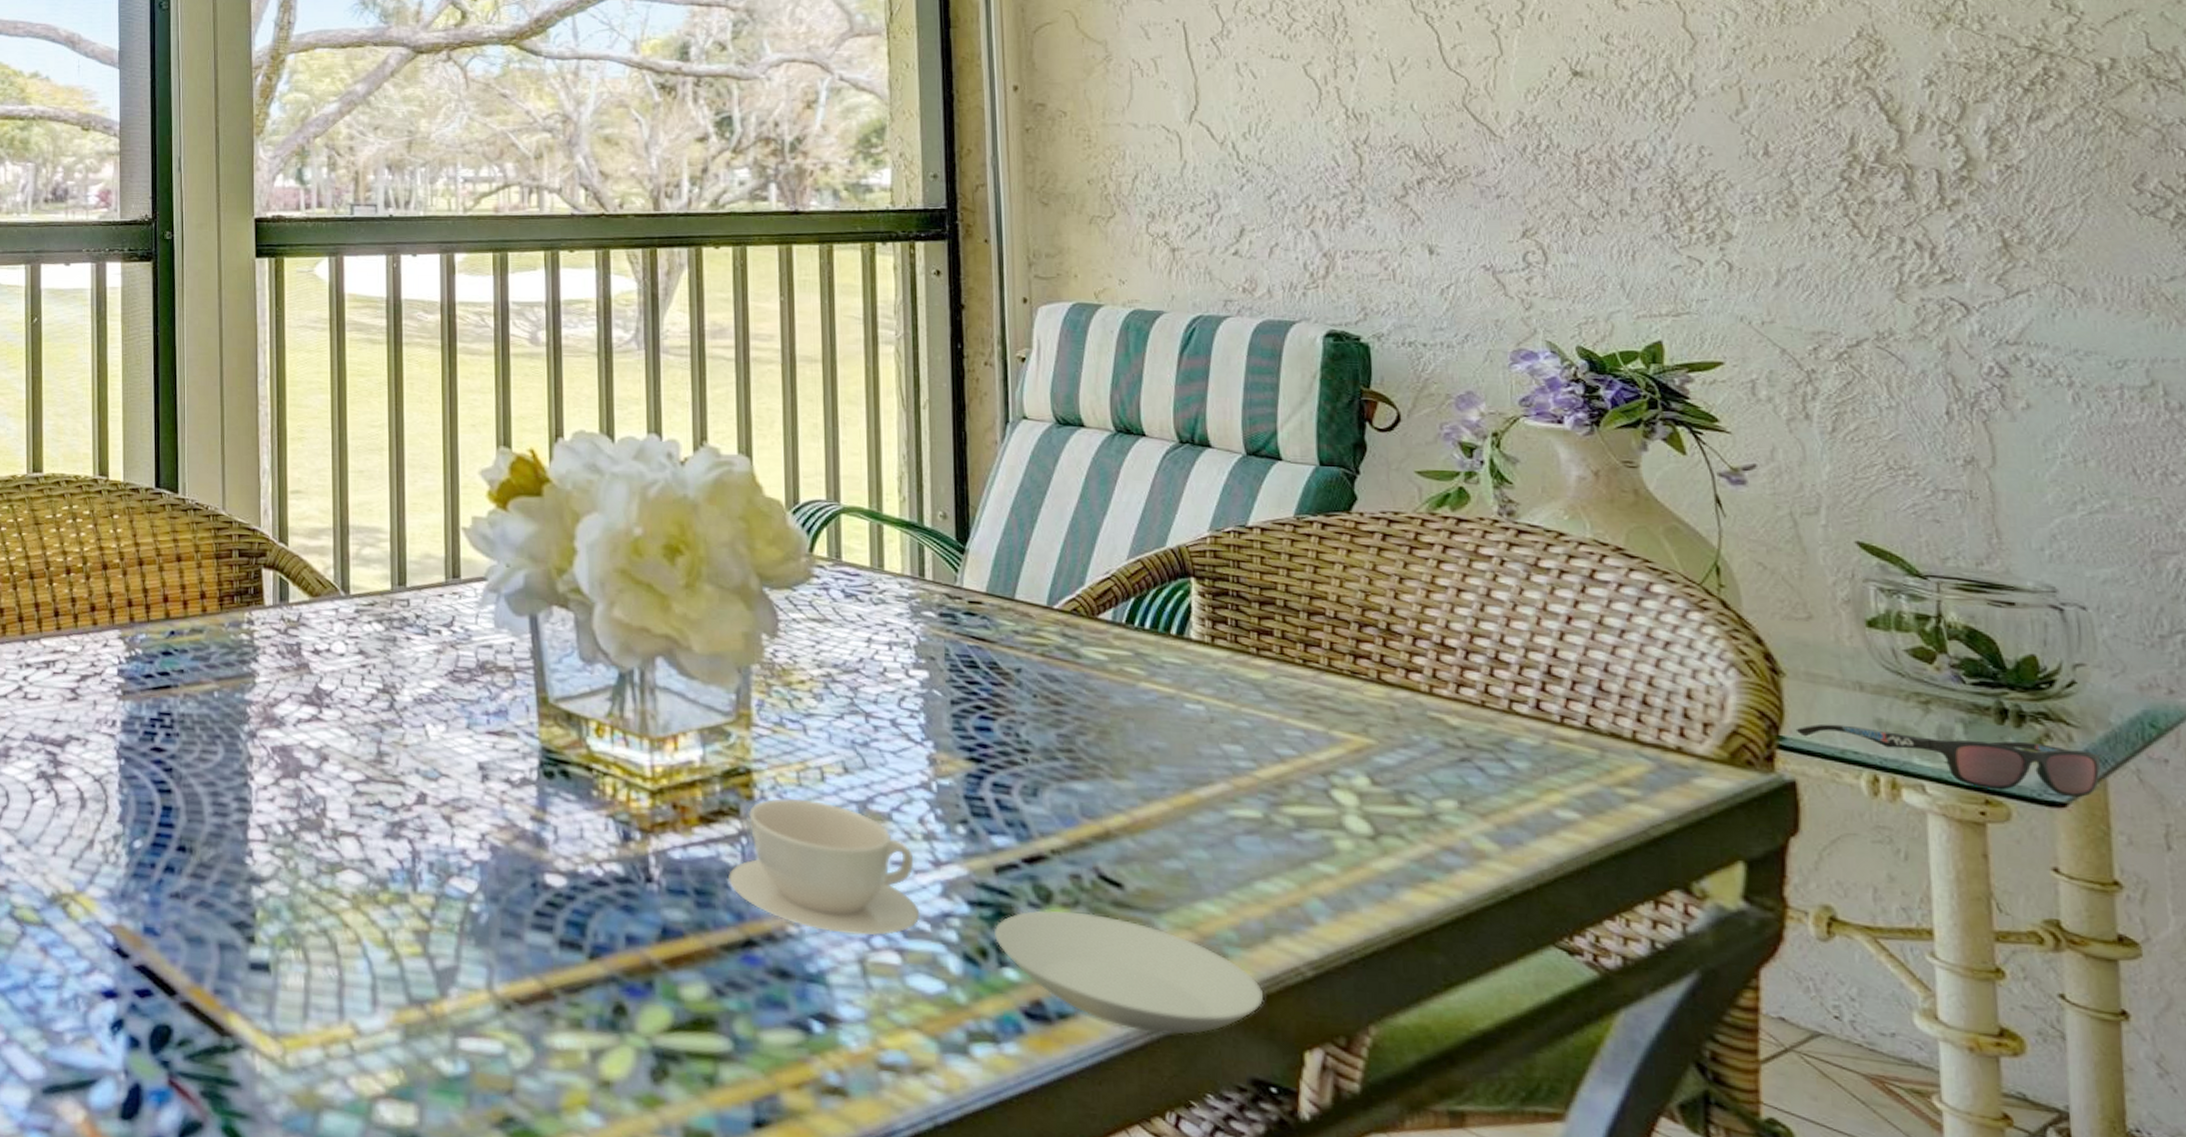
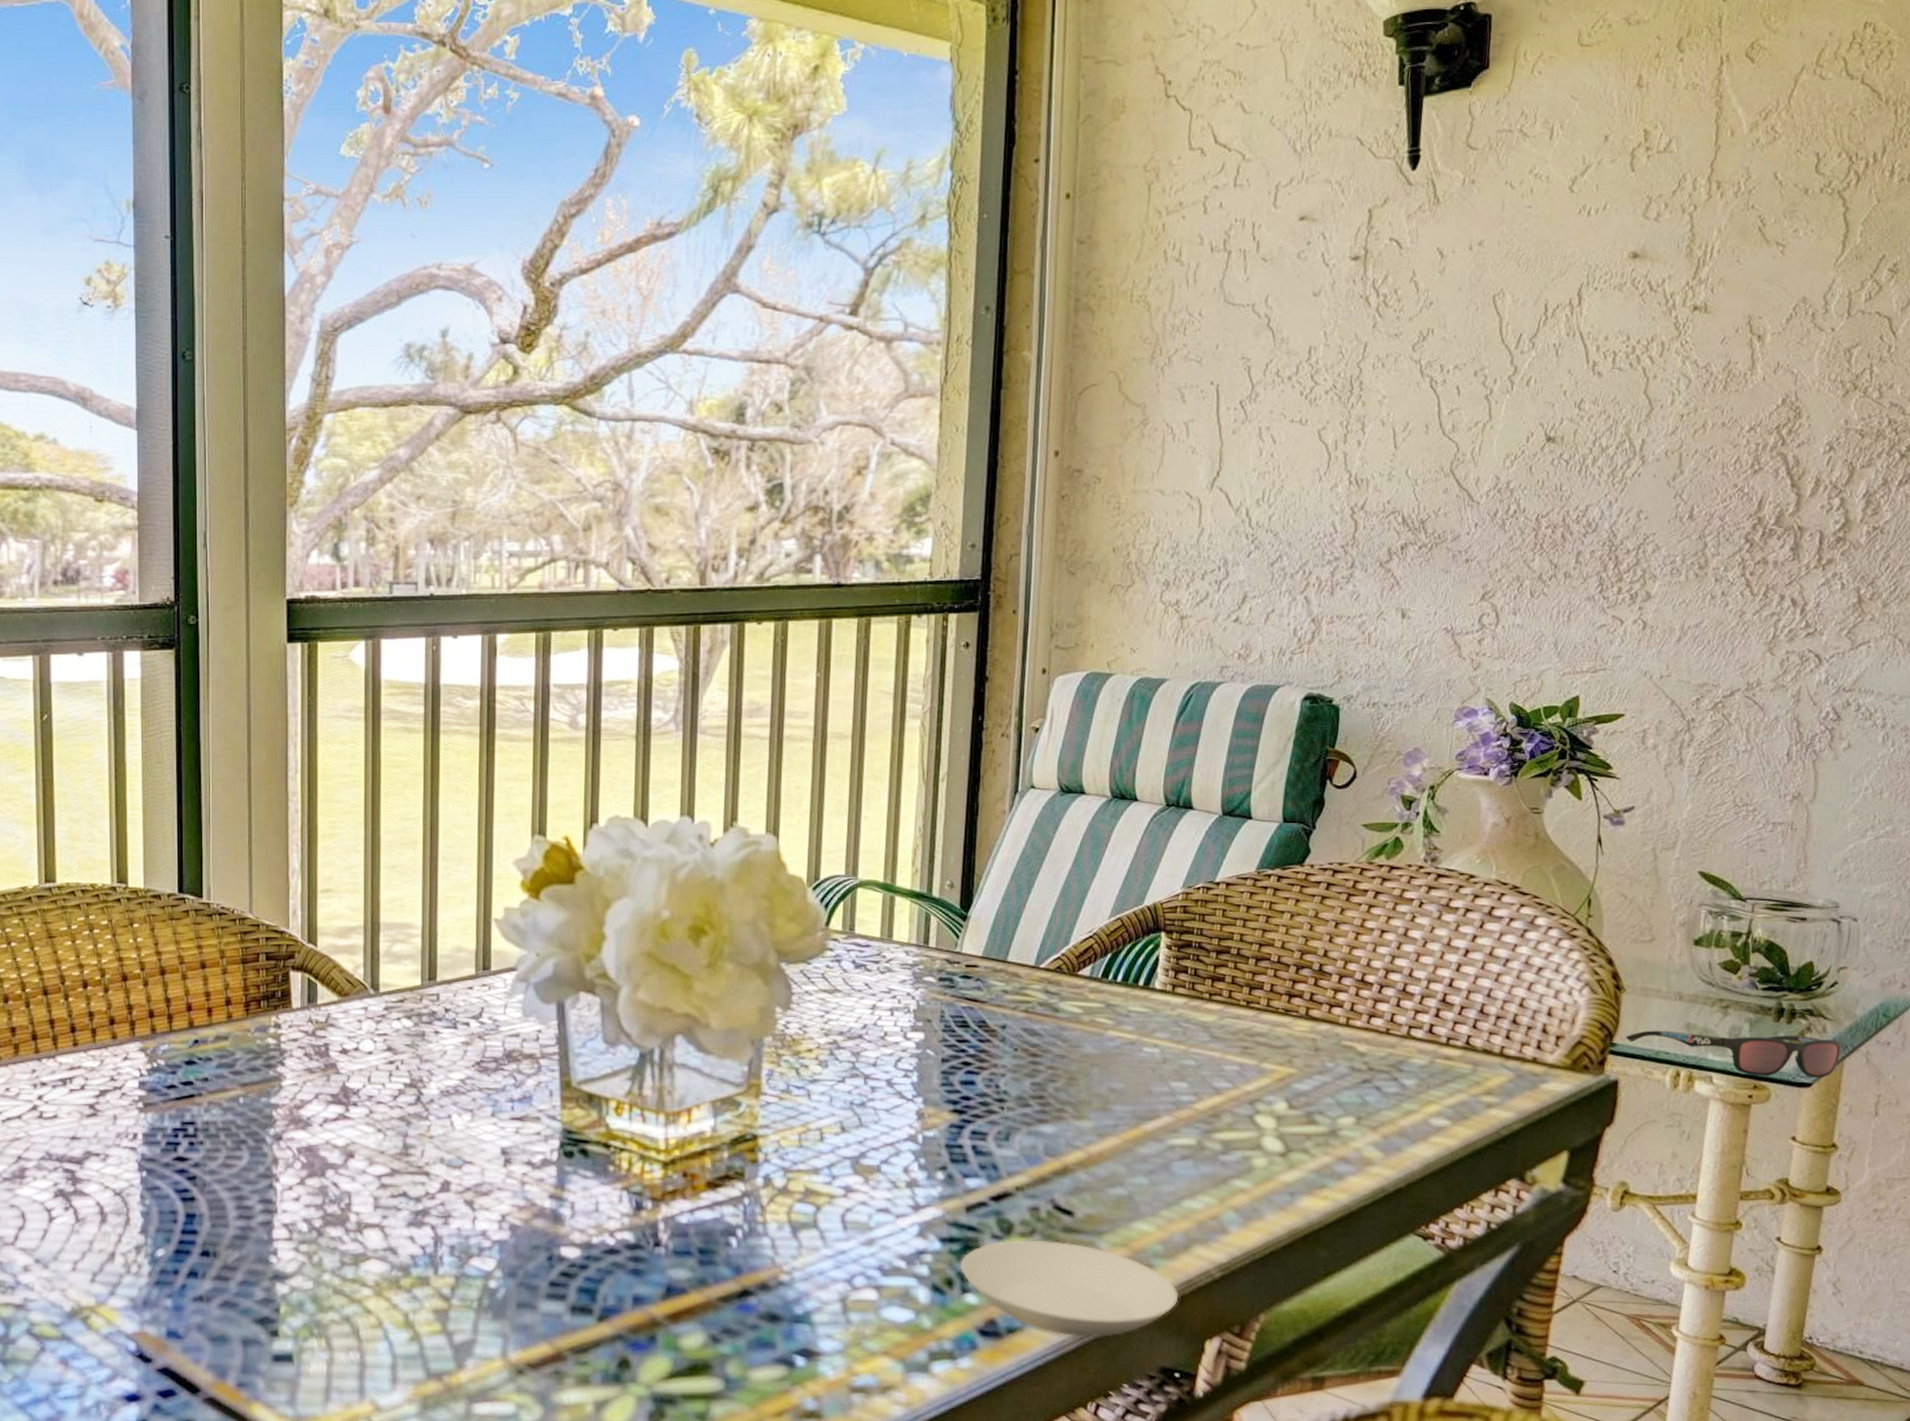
teacup: present [728,798,920,936] -> none [730,1159,898,1277]

